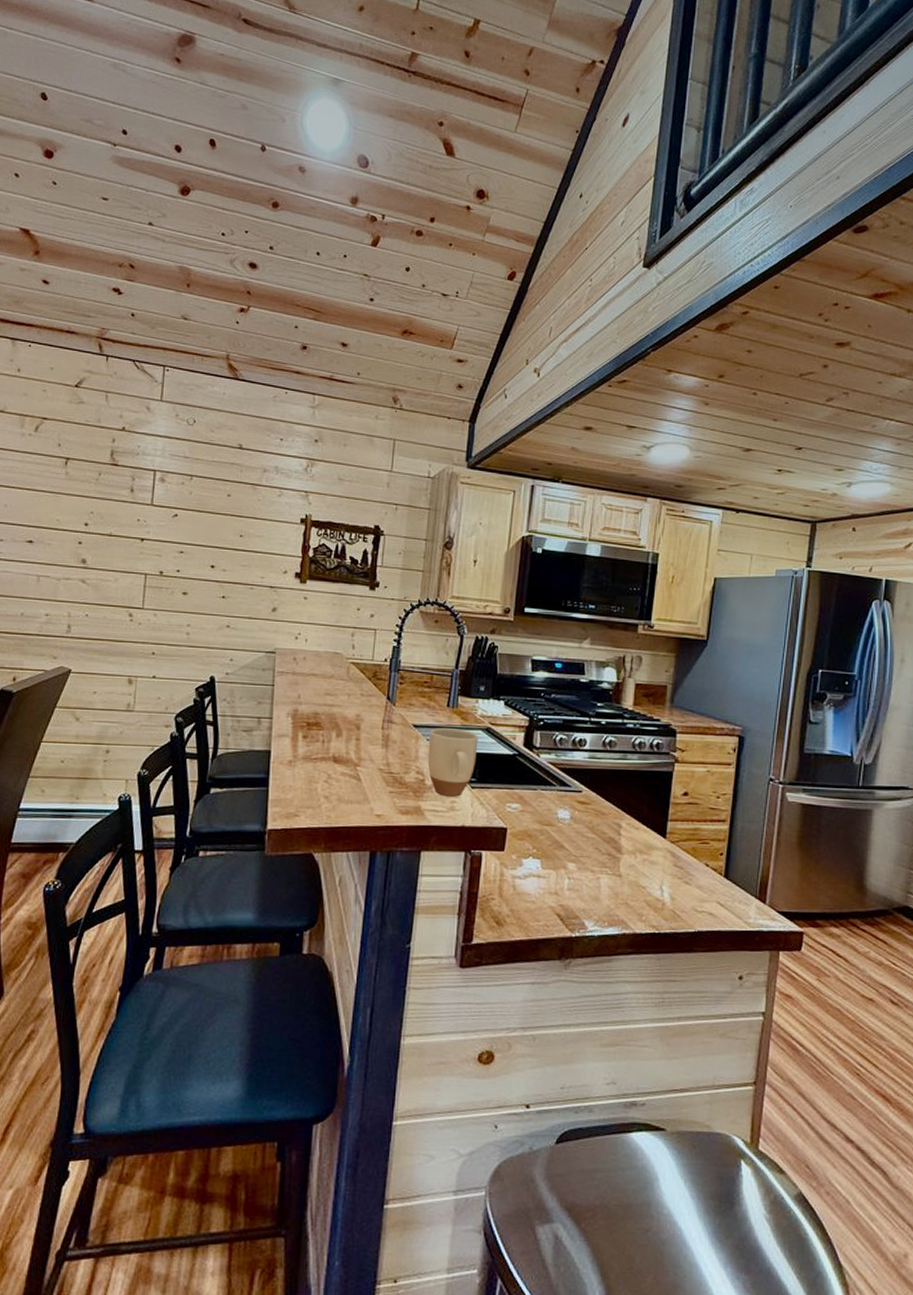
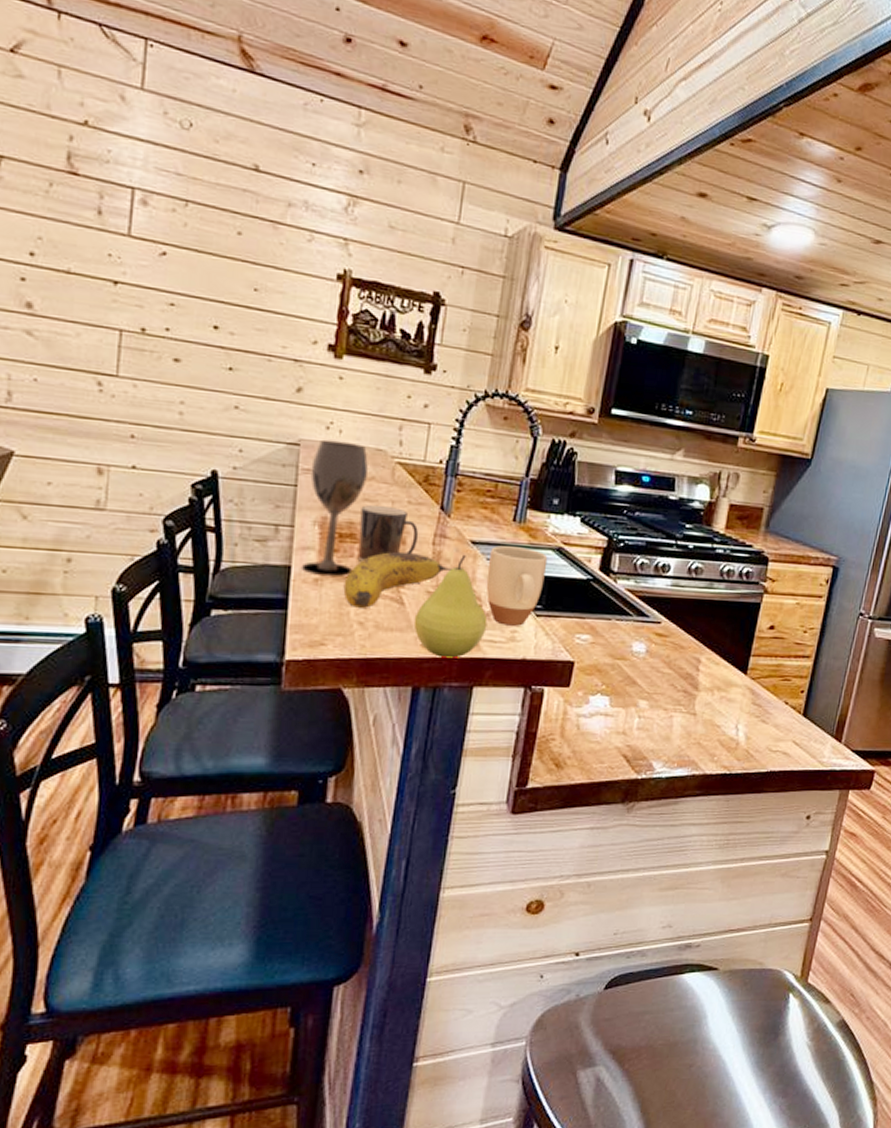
wine glass: none [278,647,328,759] -> present [301,439,368,578]
fruit: none [312,736,399,784] -> present [343,551,452,608]
mug: none [322,699,371,746] -> present [357,505,419,563]
fruit: none [369,736,430,826] -> present [413,554,488,658]

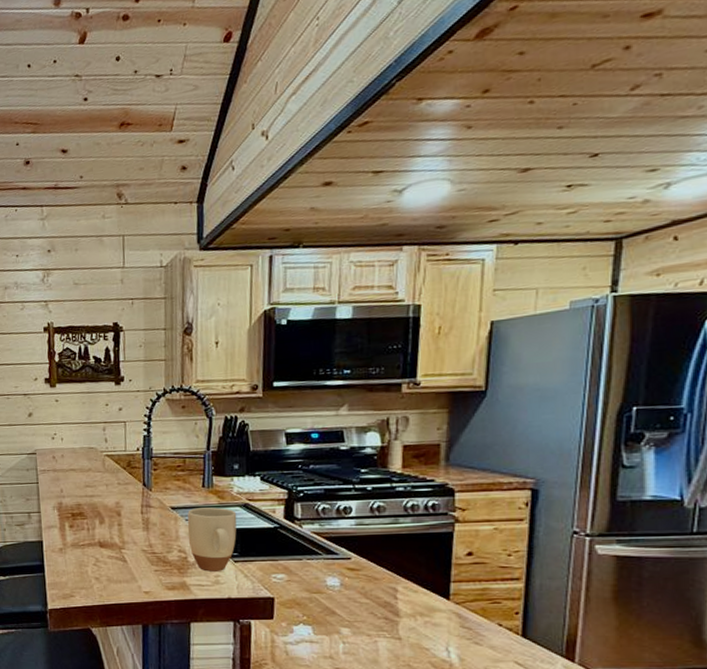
wine glass: present [301,439,368,578] -> none [45,446,86,547]
fruit: present [343,551,452,608] -> none [80,521,159,567]
mug: present [357,505,419,563] -> none [84,489,130,534]
fruit: present [413,554,488,658] -> none [135,518,194,601]

